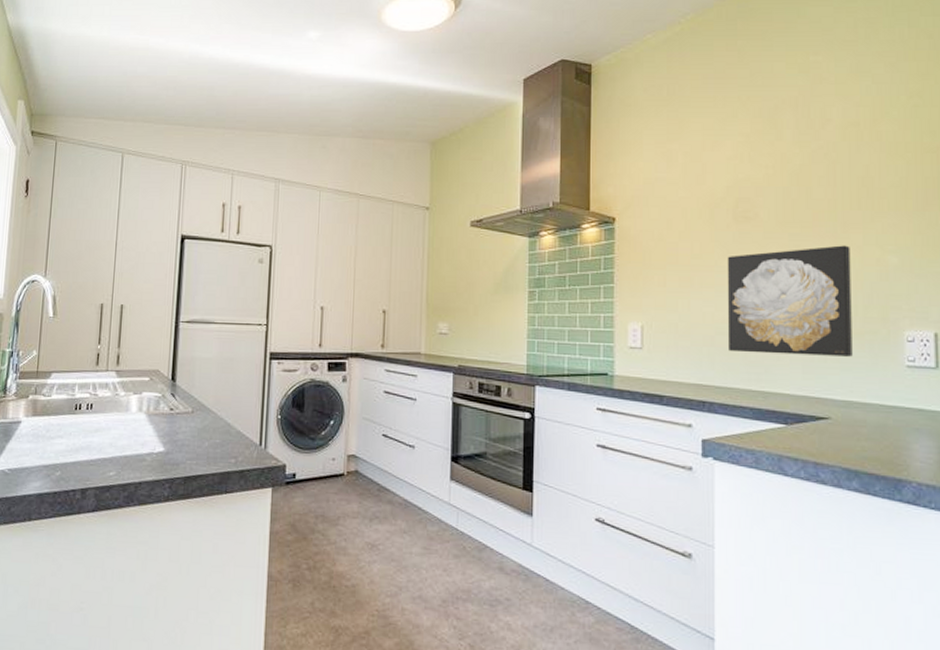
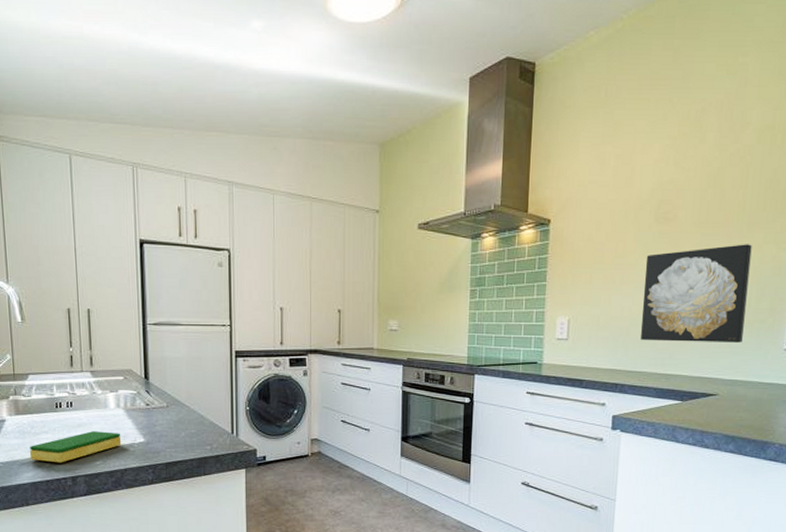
dish sponge: none [41,437,140,473] -> present [30,431,122,463]

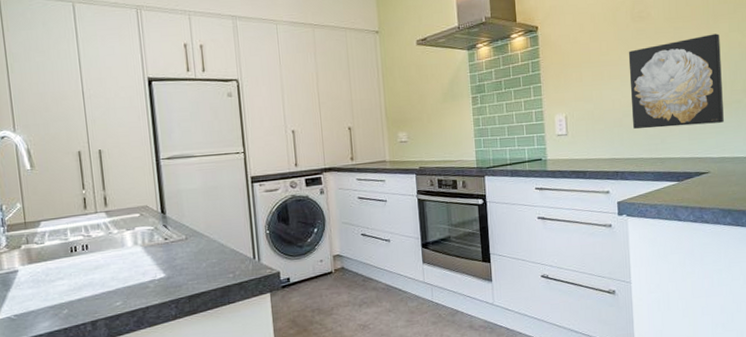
dish sponge: present [30,431,122,463] -> none [45,271,142,309]

